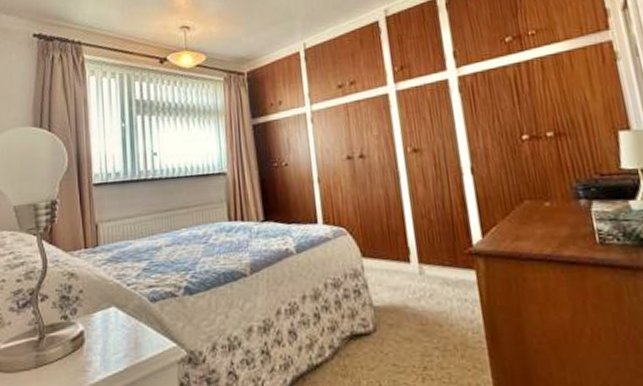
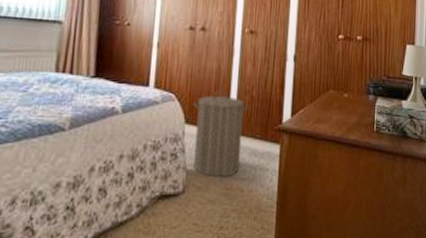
laundry hamper: none [366,217,433,313] -> present [193,90,249,178]

